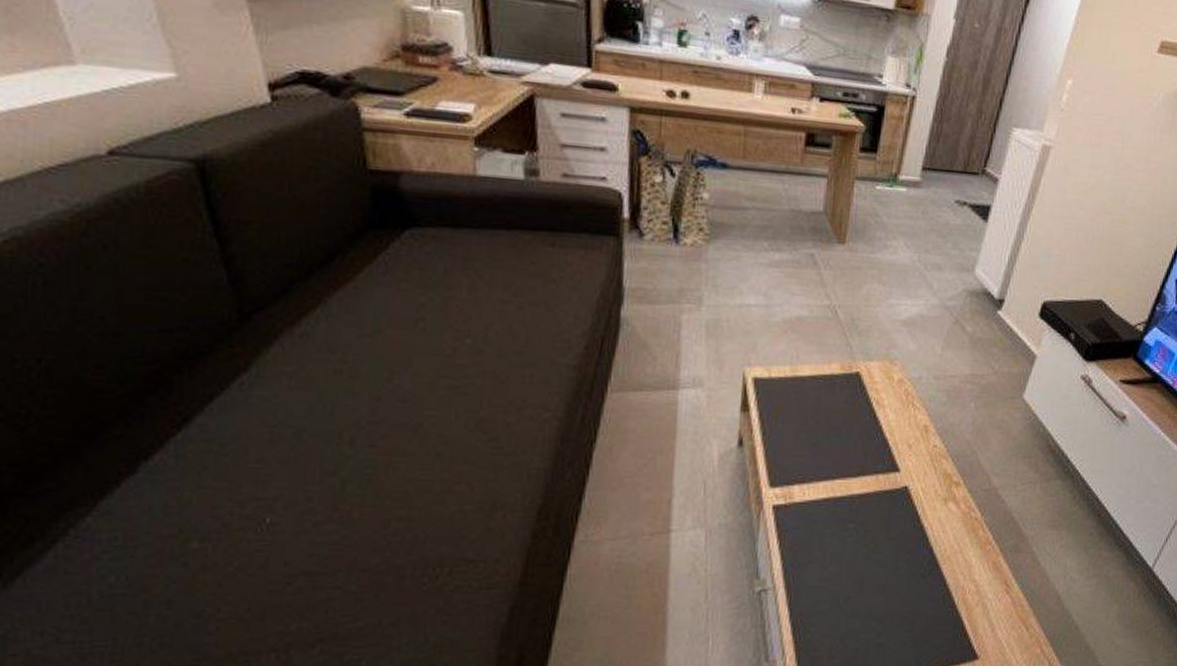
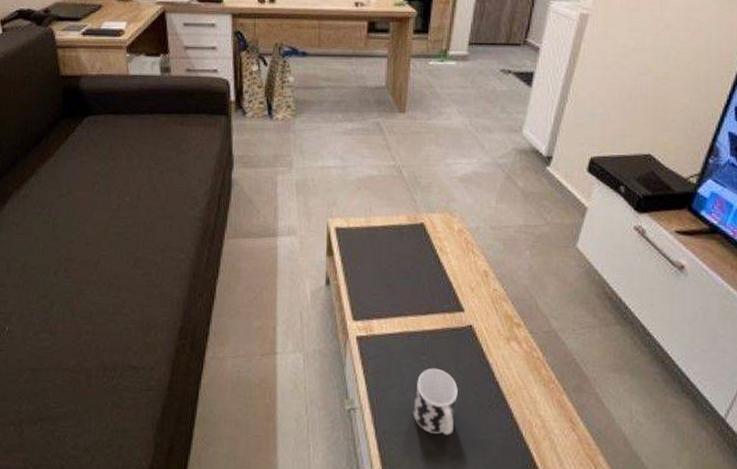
cup: none [835,536,888,611] -> present [413,368,458,435]

